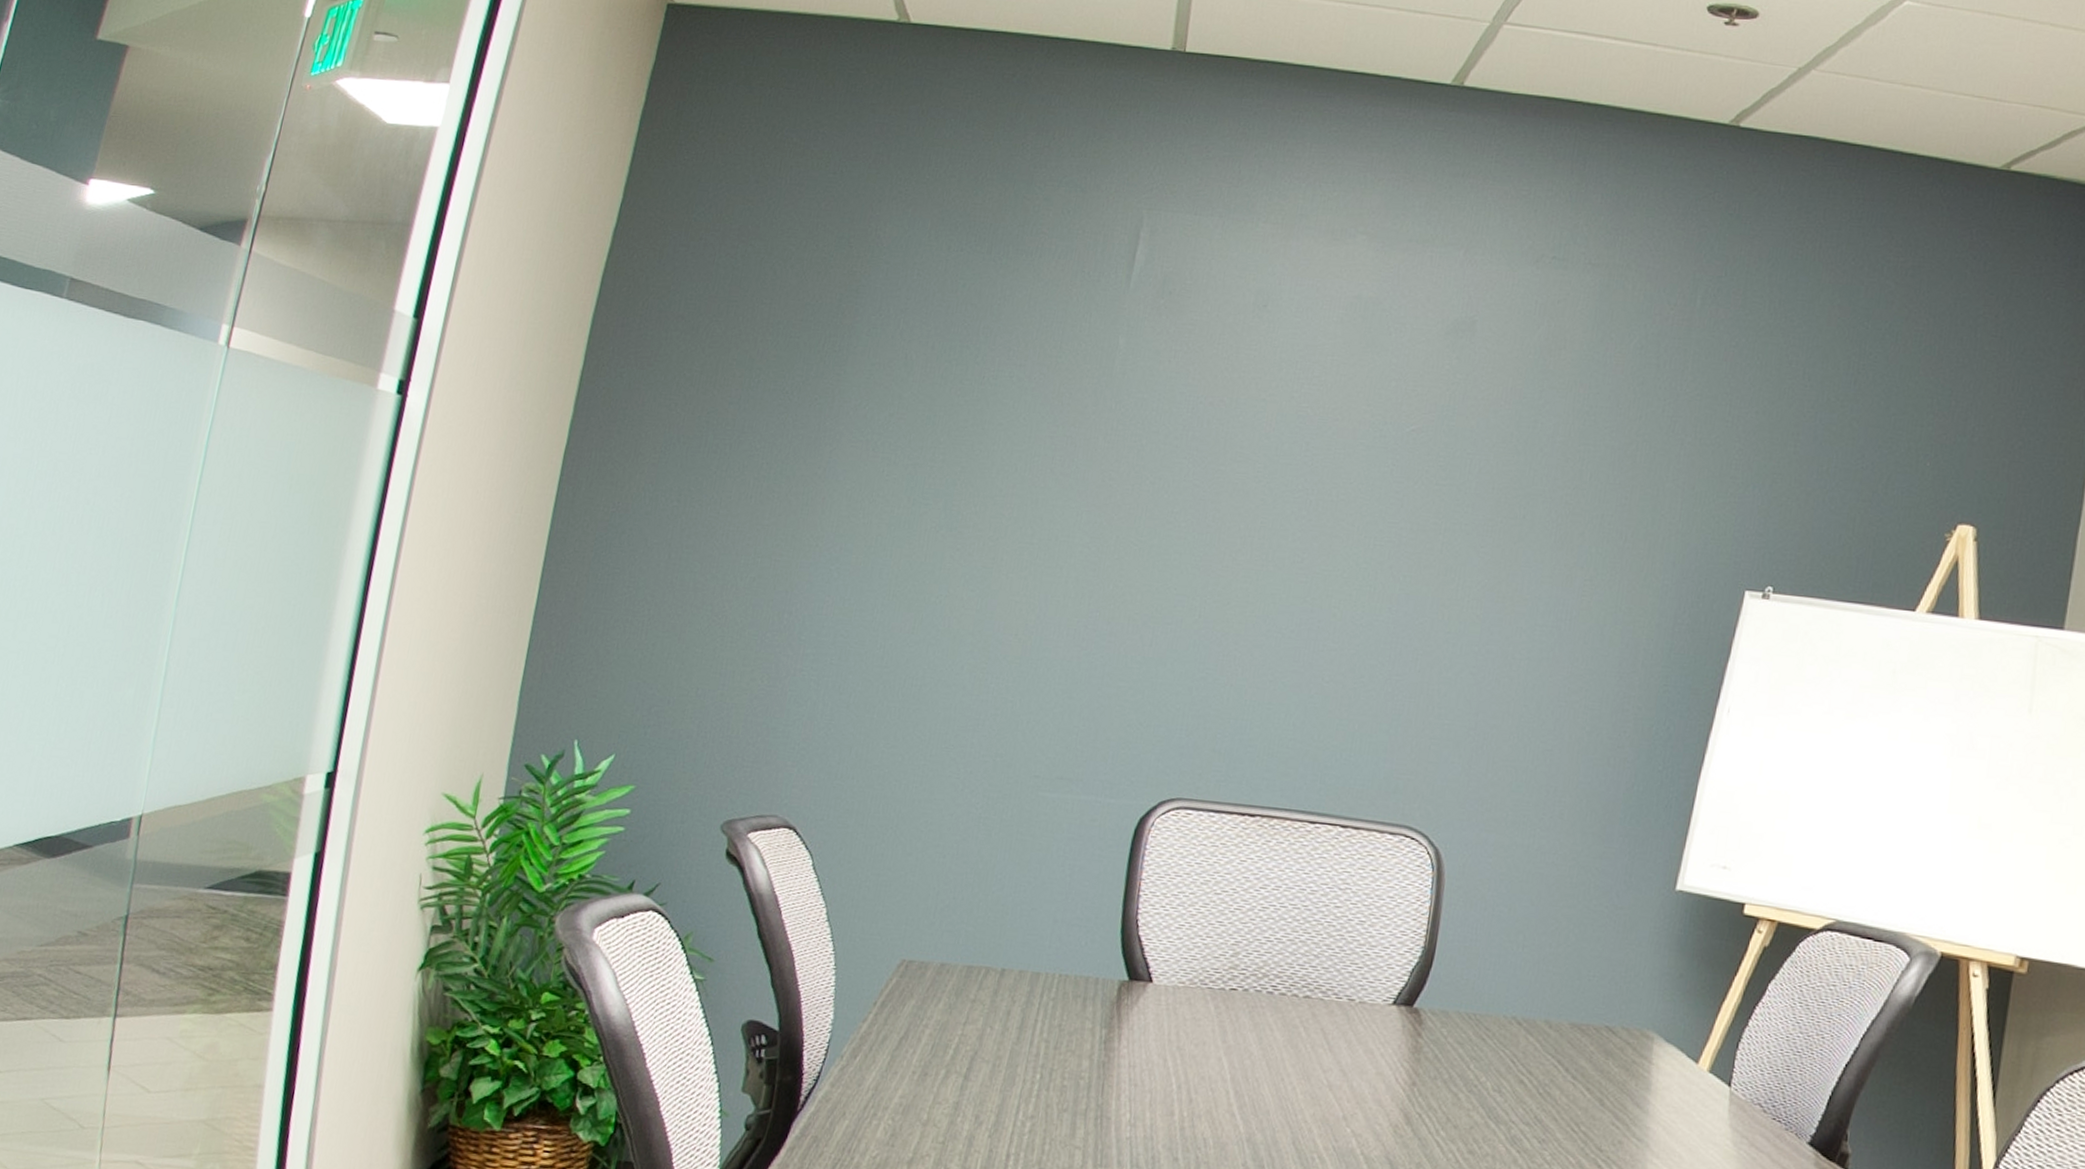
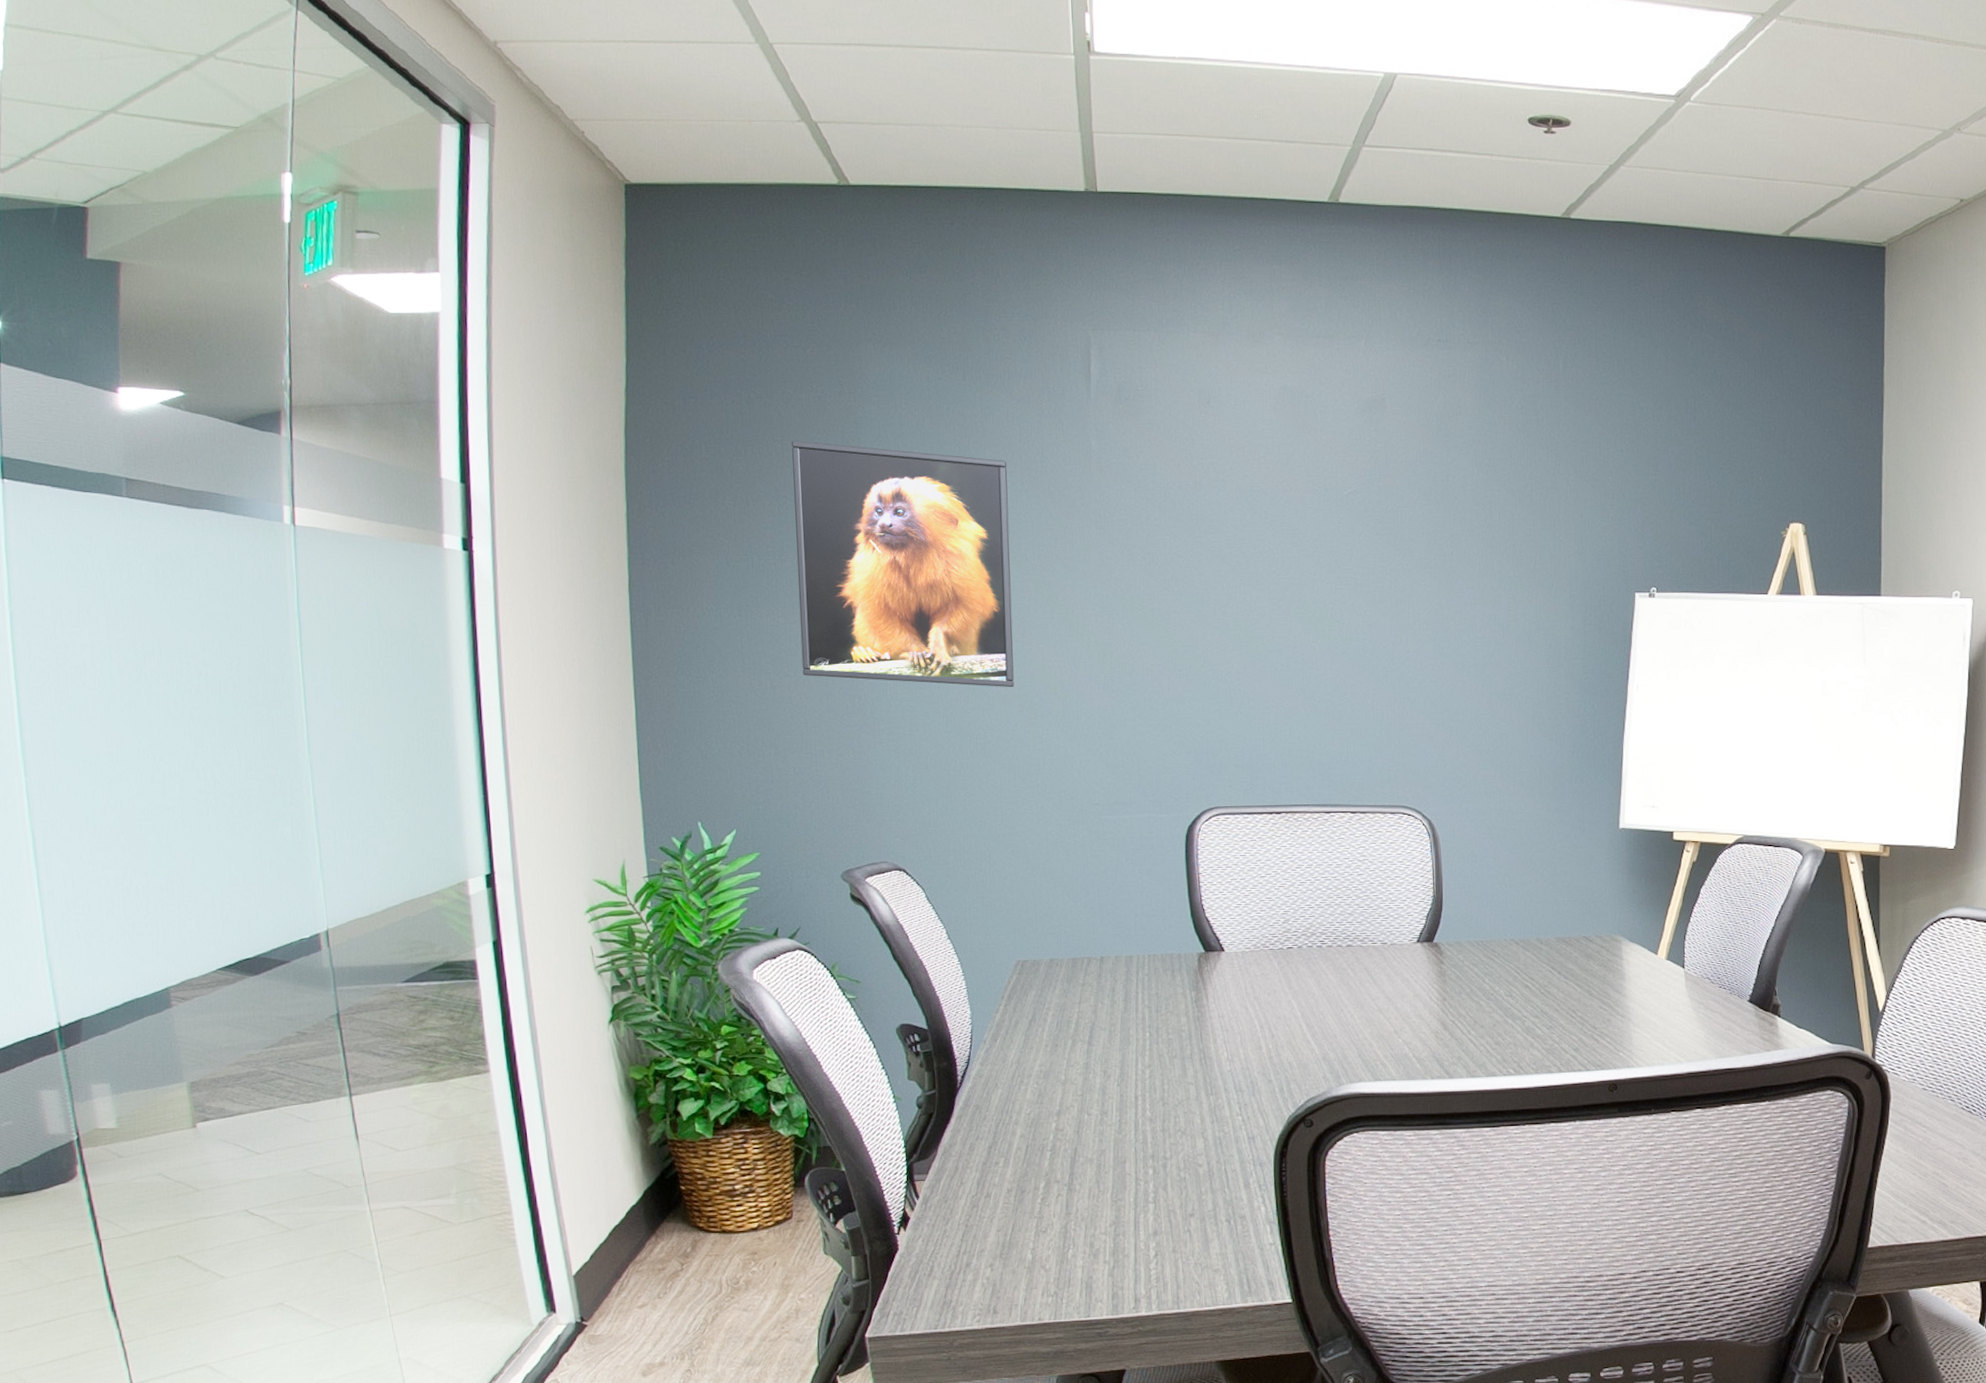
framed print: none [732,305,1018,622] -> present [792,440,1014,688]

